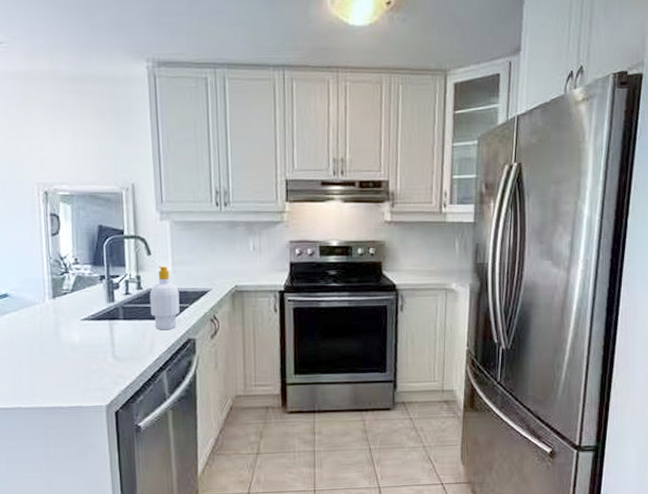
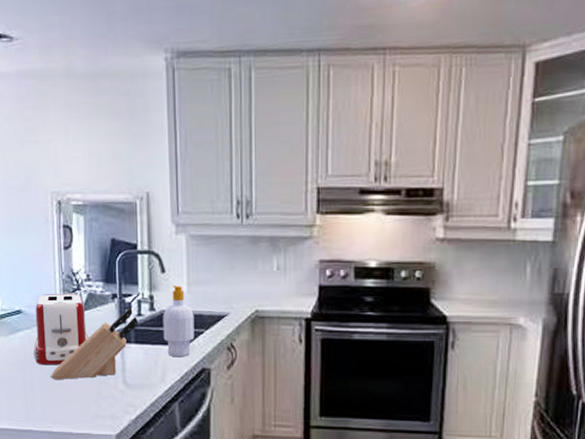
toaster: none [21,276,78,345] -> present [33,293,89,365]
knife block: none [40,287,126,358] -> present [51,307,138,380]

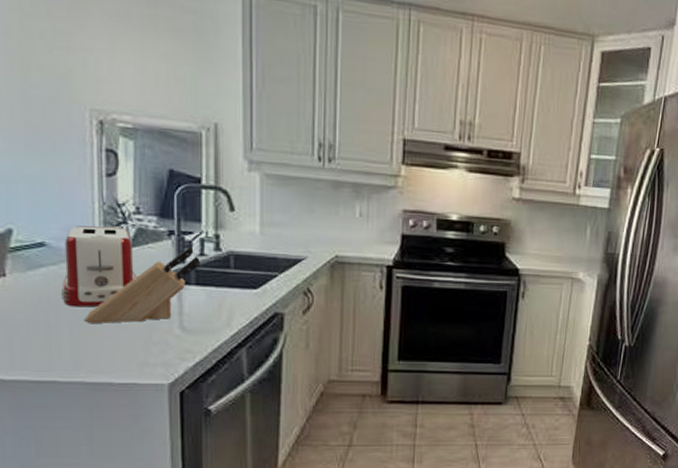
soap bottle: present [163,285,195,358] -> none [230,224,267,301]

